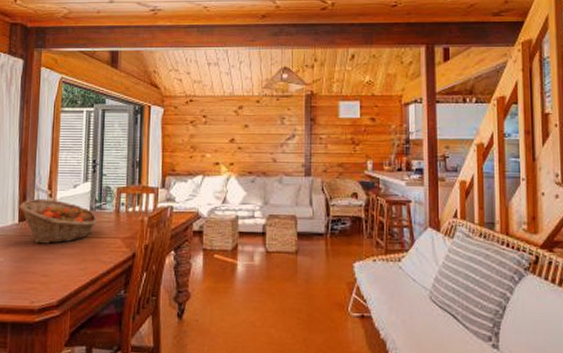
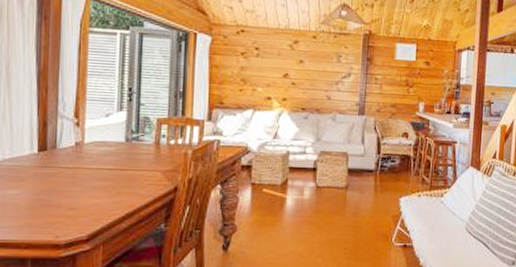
fruit basket: present [19,198,98,244] -> none [38,127,135,176]

